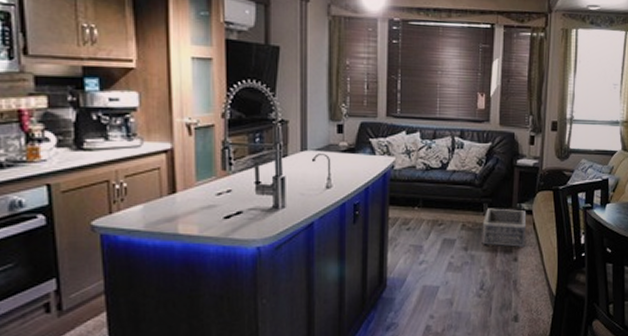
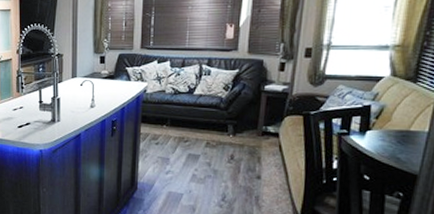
basket: present [482,208,527,247] -> none [225,129,273,167]

